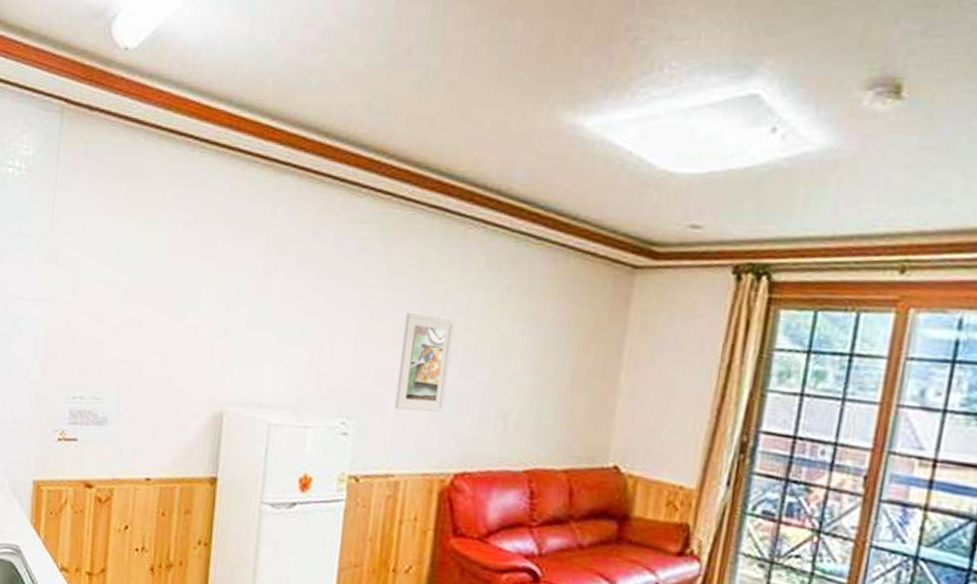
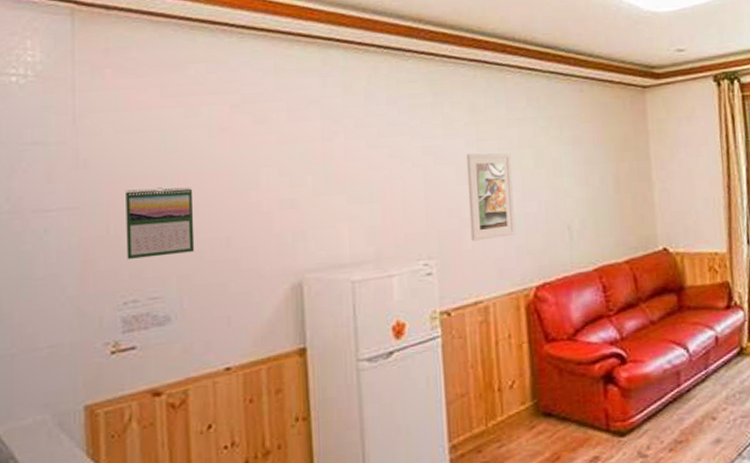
calendar: none [79,292,140,363] -> present [126,187,195,259]

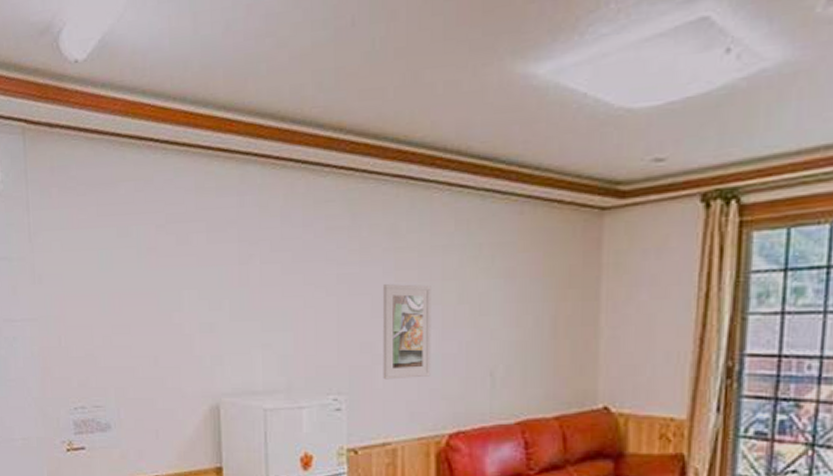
calendar: present [126,187,195,259] -> none [72,305,128,369]

